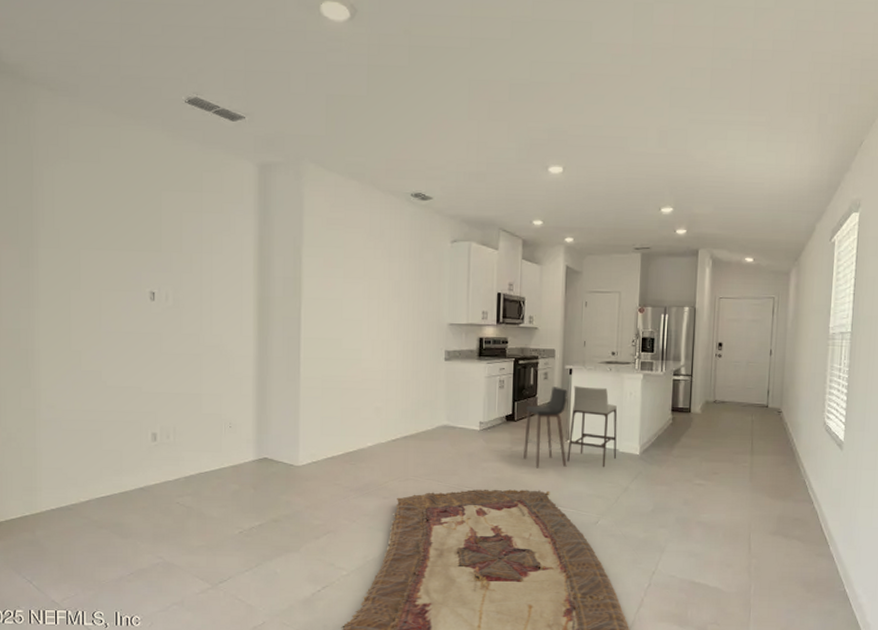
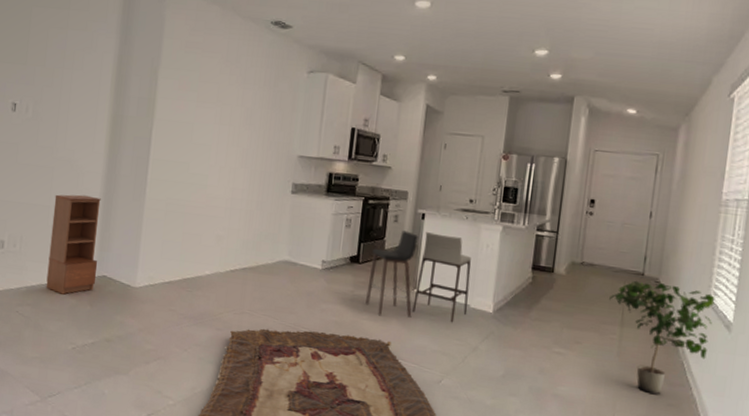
bookcase: none [205,380,258,481] -> present [46,194,101,295]
potted plant: none [740,412,828,512] -> present [609,280,715,395]

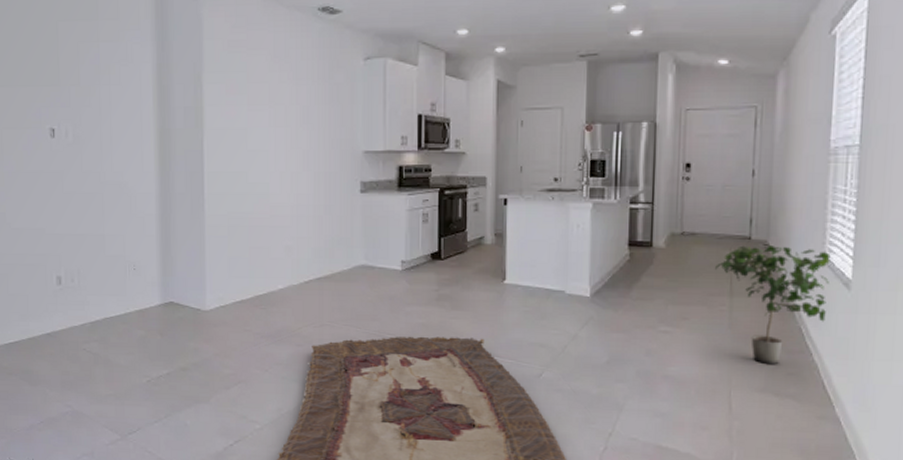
bookcase: present [46,194,101,295] -> none [108,219,163,326]
bar stool: present [365,230,418,318] -> none [453,219,503,313]
bar stool: present [412,231,471,323] -> none [504,217,563,312]

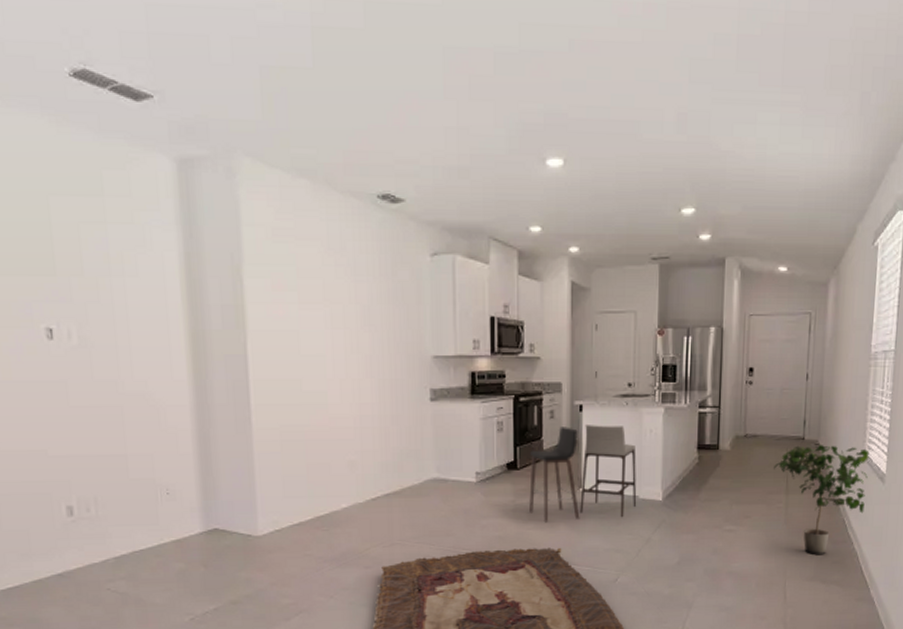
bar stool: none [453,219,503,313] -> present [529,427,580,523]
bar stool: none [504,217,563,312] -> present [580,423,637,518]

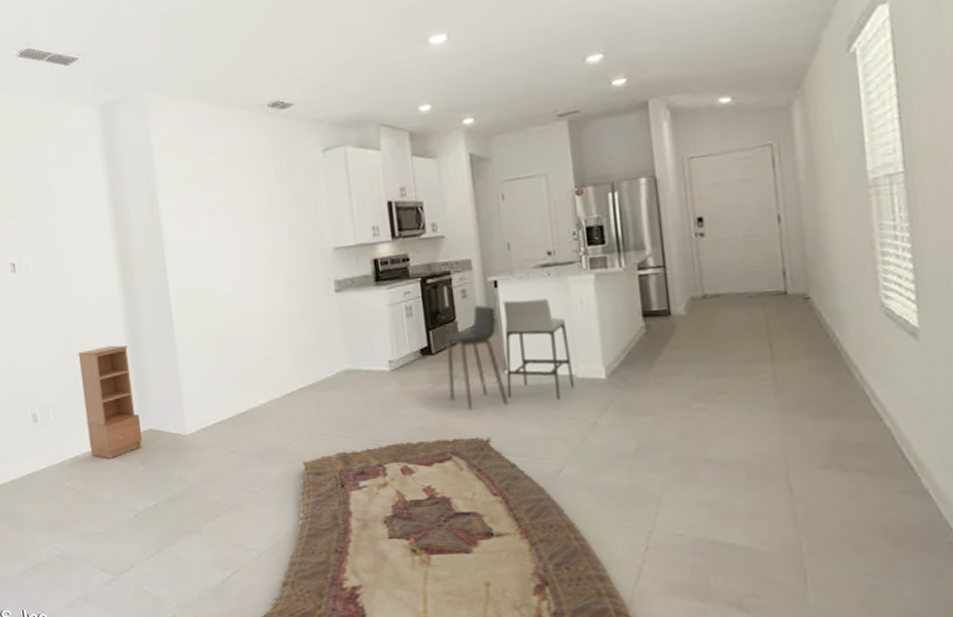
bookcase: none [131,435,206,559] -> present [78,345,143,459]
potted plant: present [774,445,870,555] -> none [749,297,893,436]

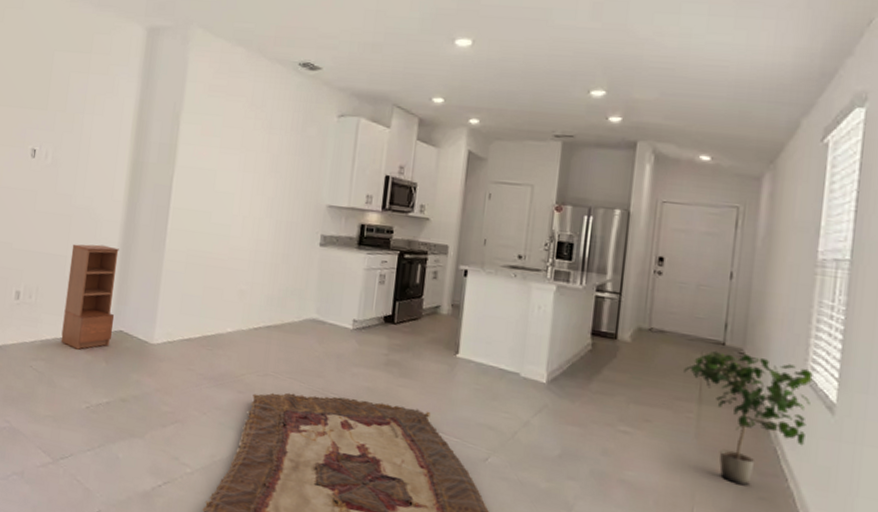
bar stool: present [443,305,509,410] -> none [401,288,460,386]
bar stool: present [502,299,575,401] -> none [454,289,521,394]
potted plant: none [749,297,893,436] -> present [684,350,813,486]

